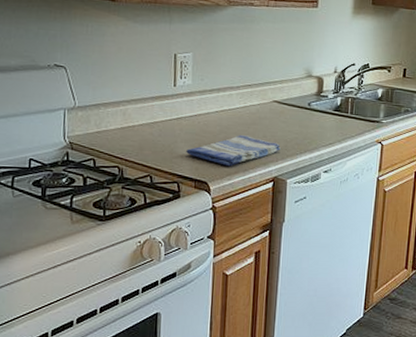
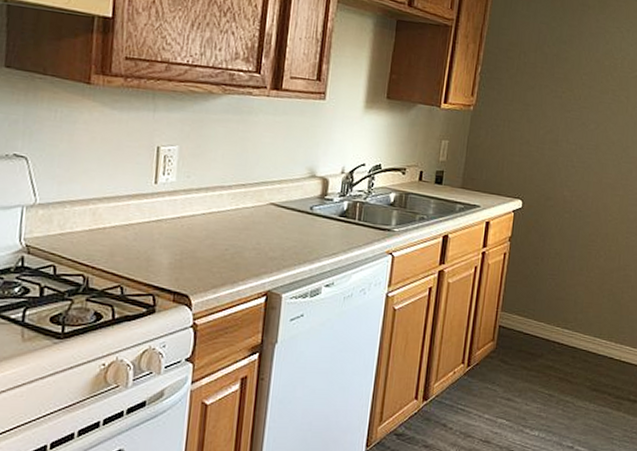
dish towel: present [186,135,281,166] -> none [165,241,276,277]

